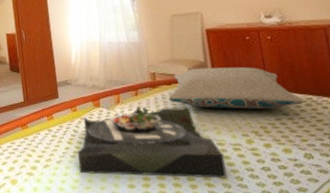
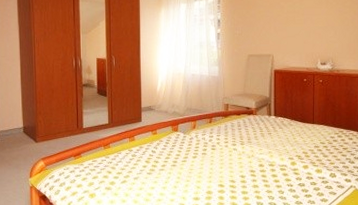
serving tray: present [77,106,227,178] -> none [153,132,272,192]
pillow: present [168,66,305,110] -> none [236,102,337,138]

